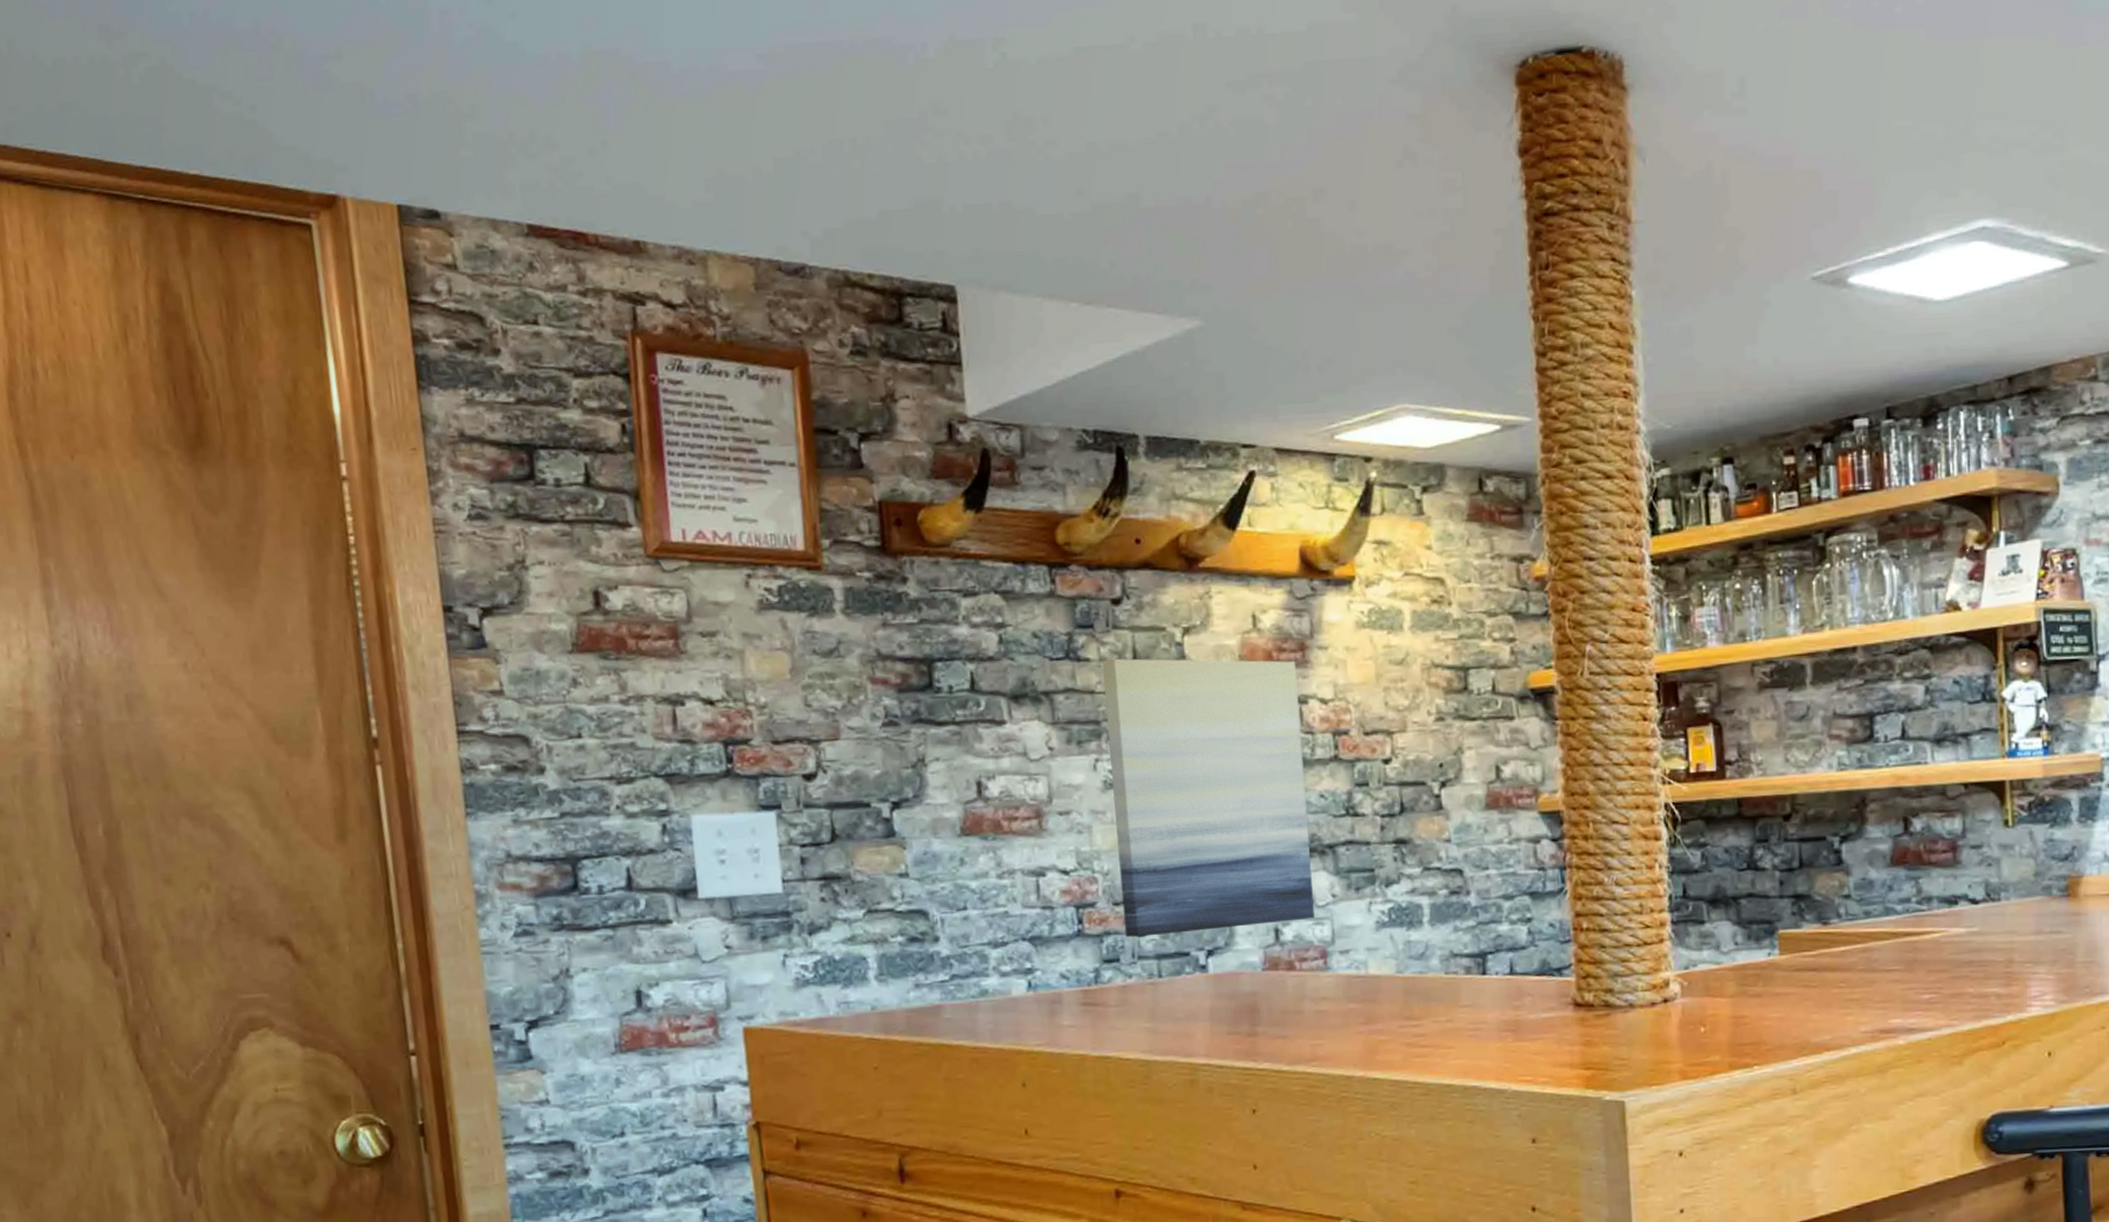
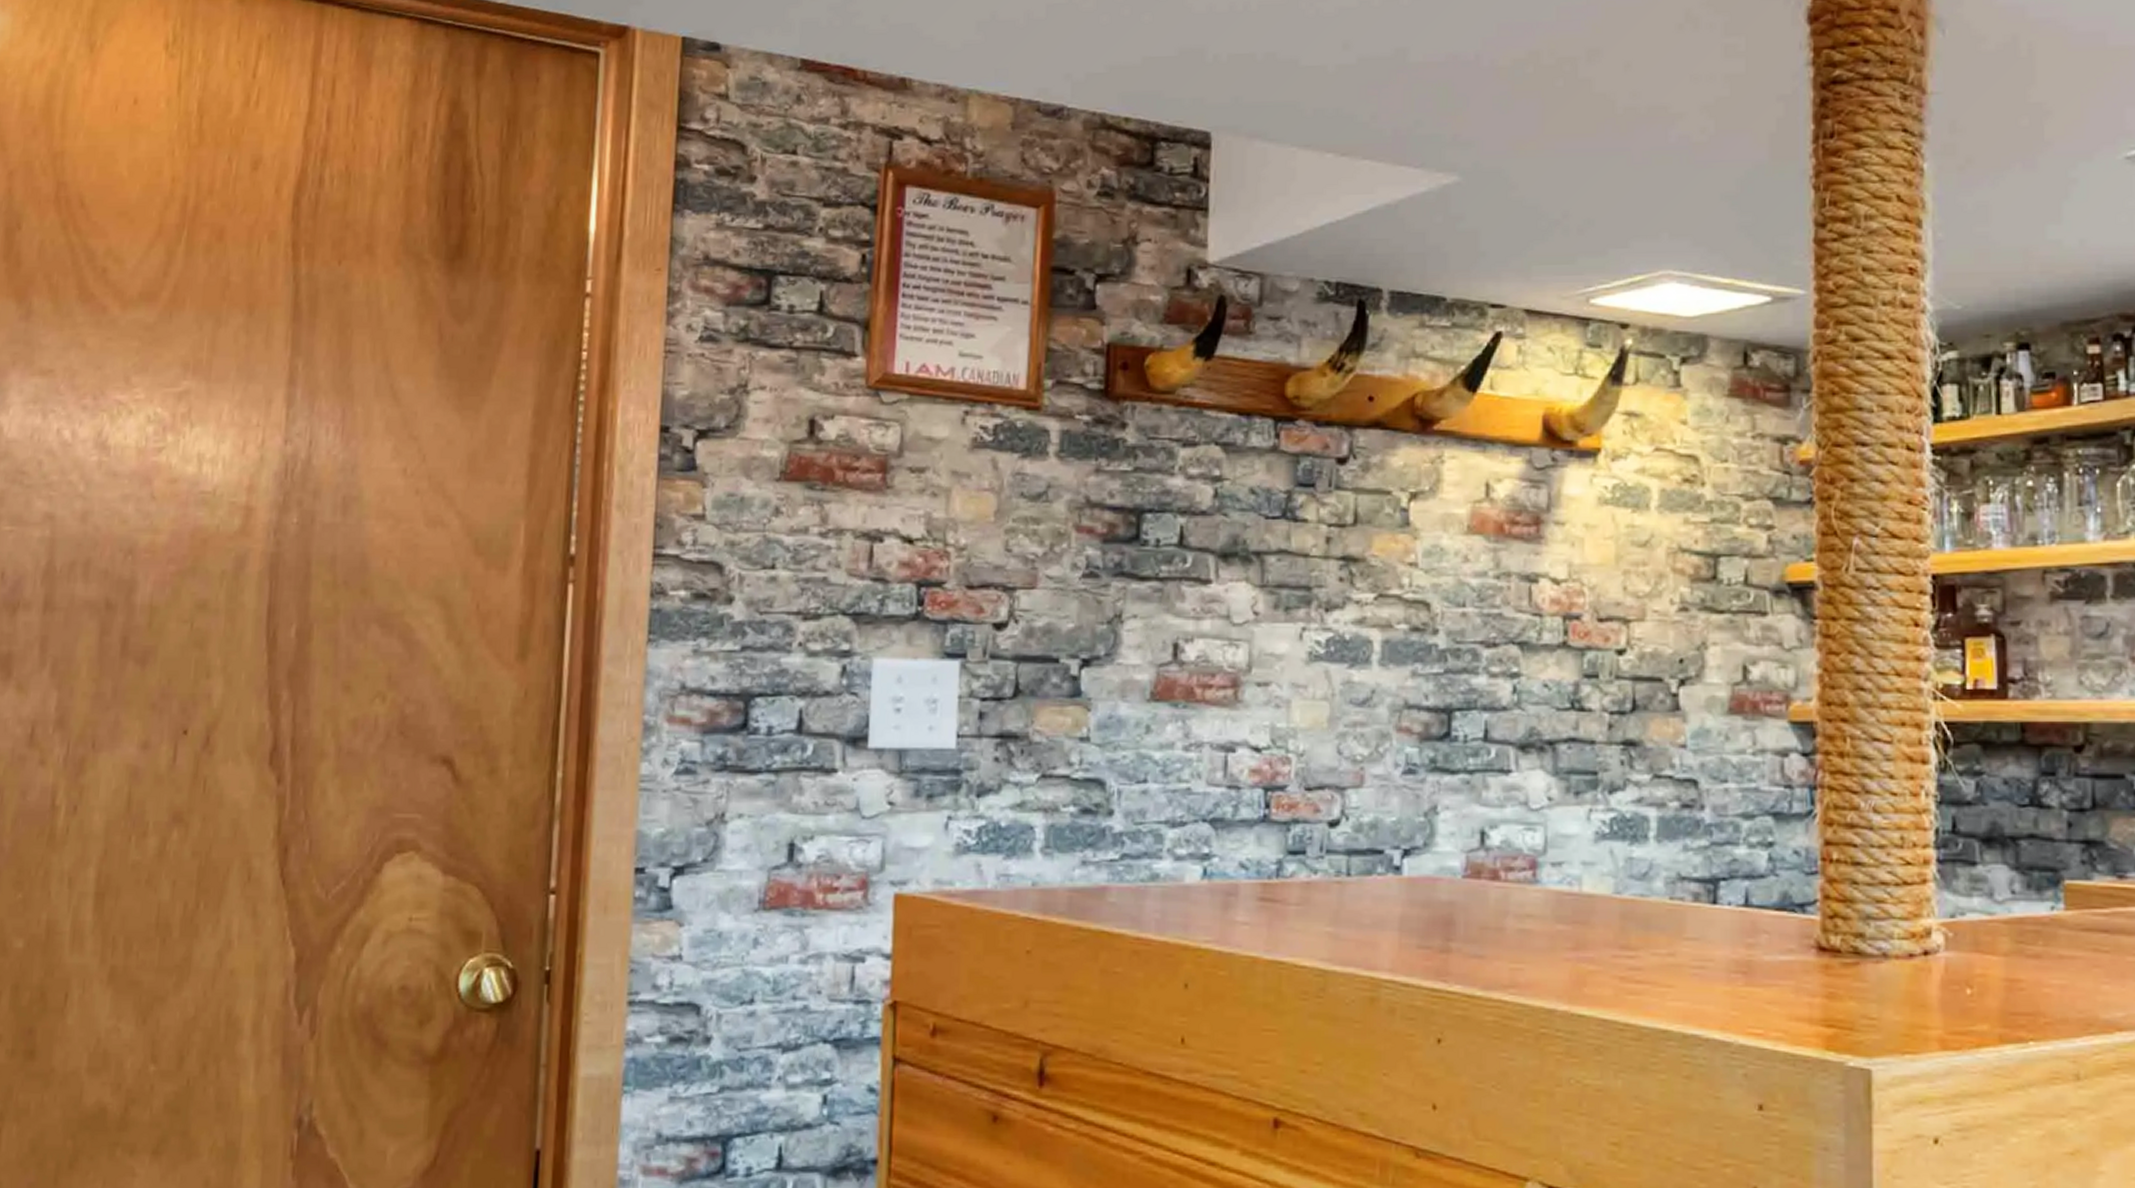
wall art: present [1101,658,1315,938] -> none [1315,521,1529,828]

